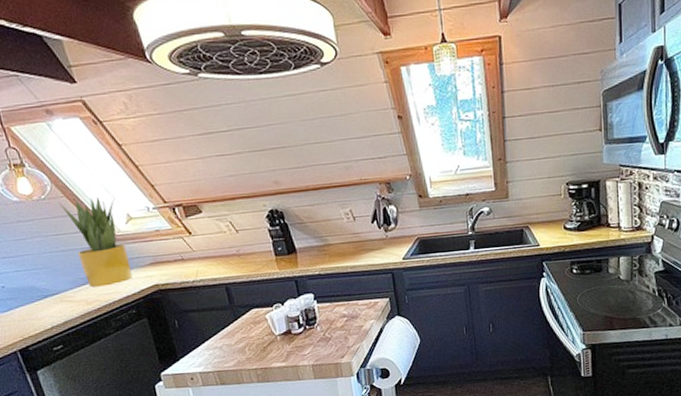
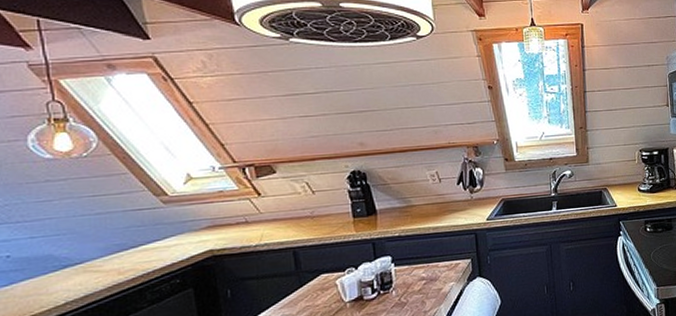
planter: present [59,197,133,288] -> none [104,156,183,255]

